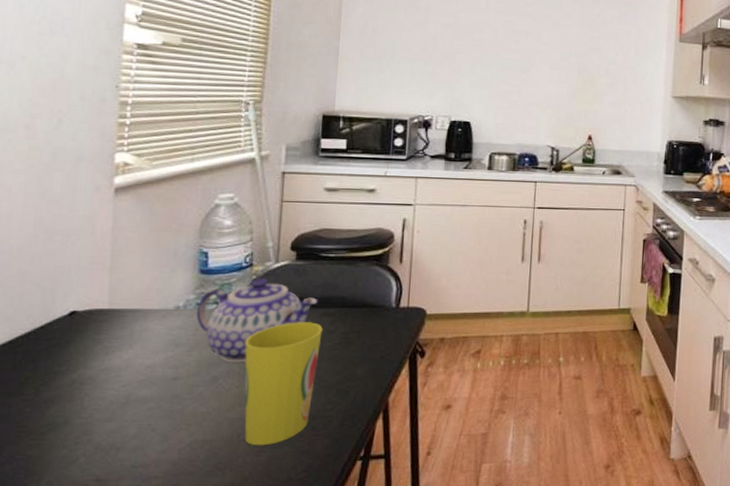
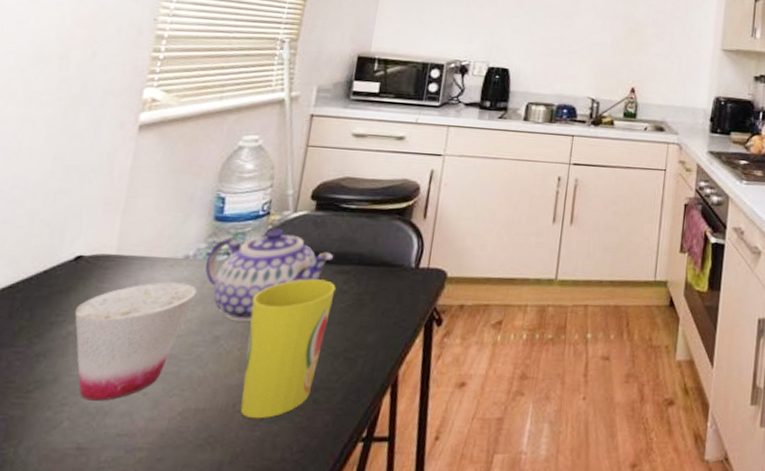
cup: none [75,331,191,439] -> present [74,282,197,401]

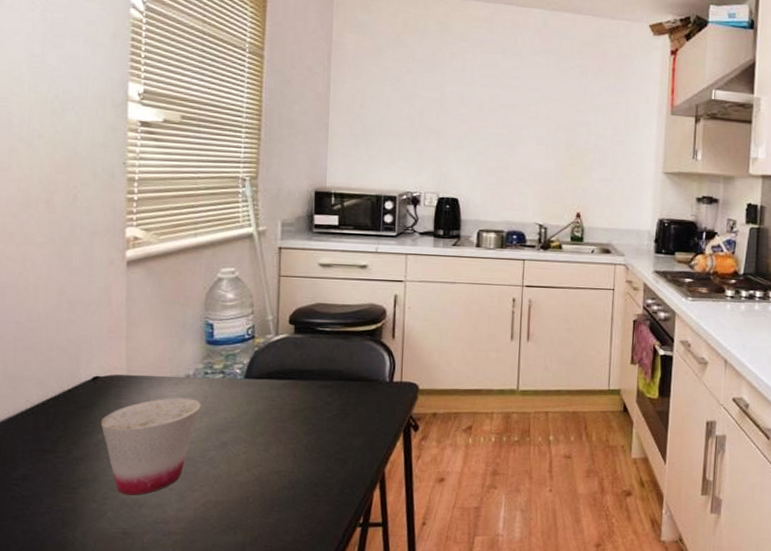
teapot: present [205,228,334,322] -> none [204,349,316,430]
cup: present [240,279,336,419] -> none [250,393,321,509]

